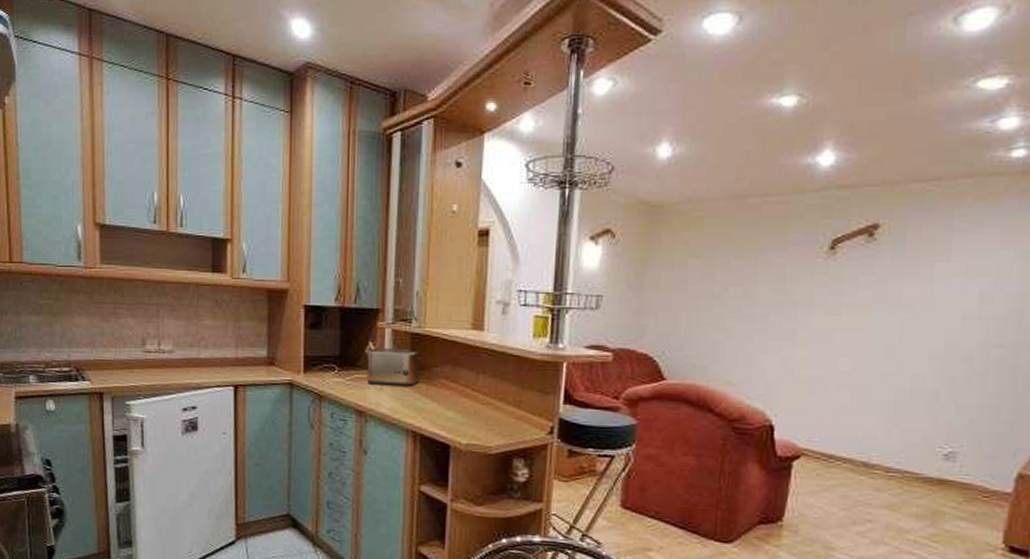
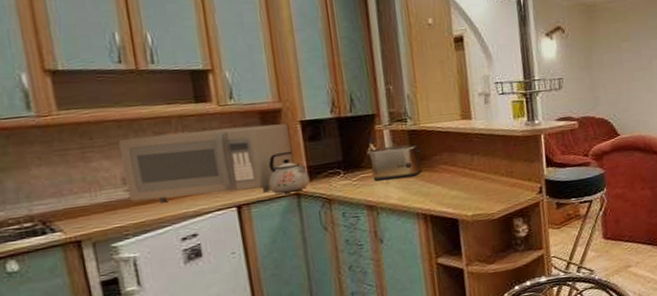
microwave: none [144,299,293,377] -> present [118,123,294,203]
kettle: none [265,336,305,381] -> present [268,151,310,194]

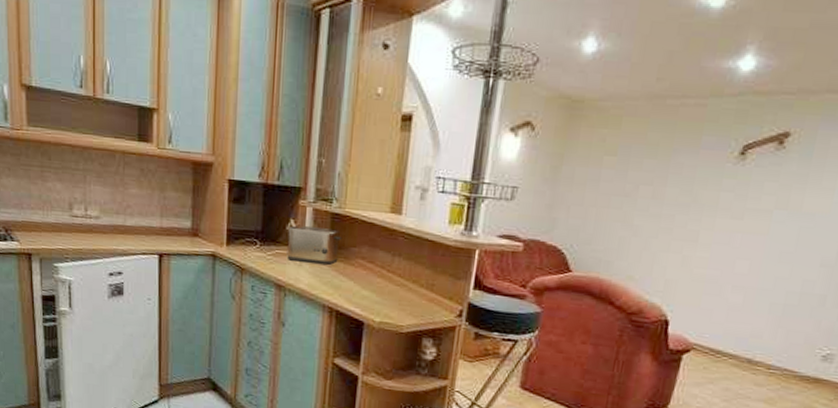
microwave: present [118,123,294,203] -> none [71,164,217,247]
kettle: present [268,151,310,194] -> none [189,209,228,253]

